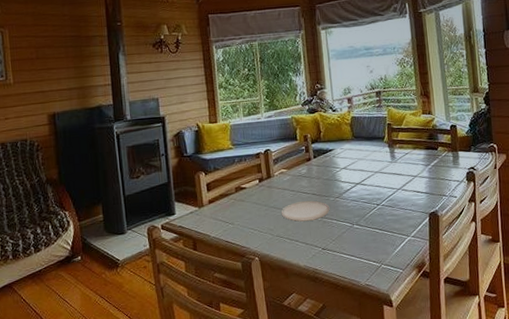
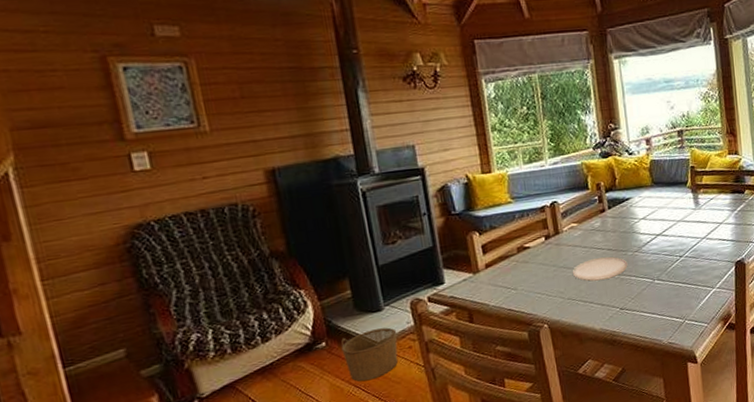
basket: none [92,248,136,293] -> present [340,327,398,382]

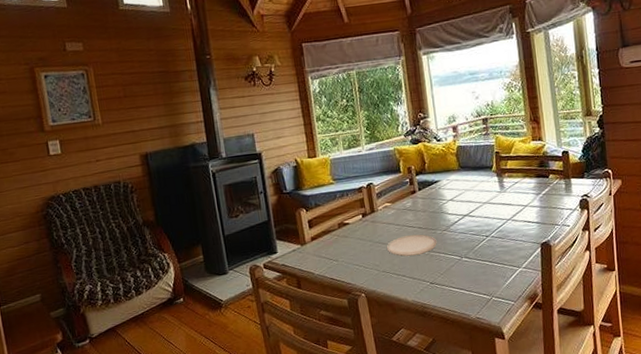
basket: present [340,327,398,382] -> none [194,288,239,334]

